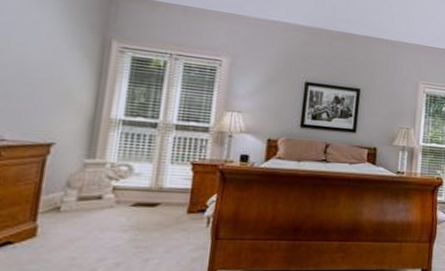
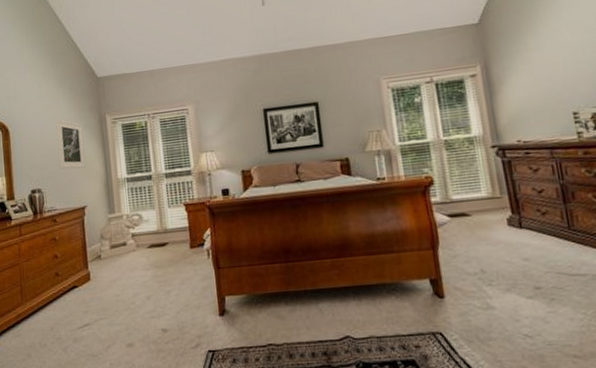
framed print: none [24,27,75,97] -> present [55,120,86,169]

